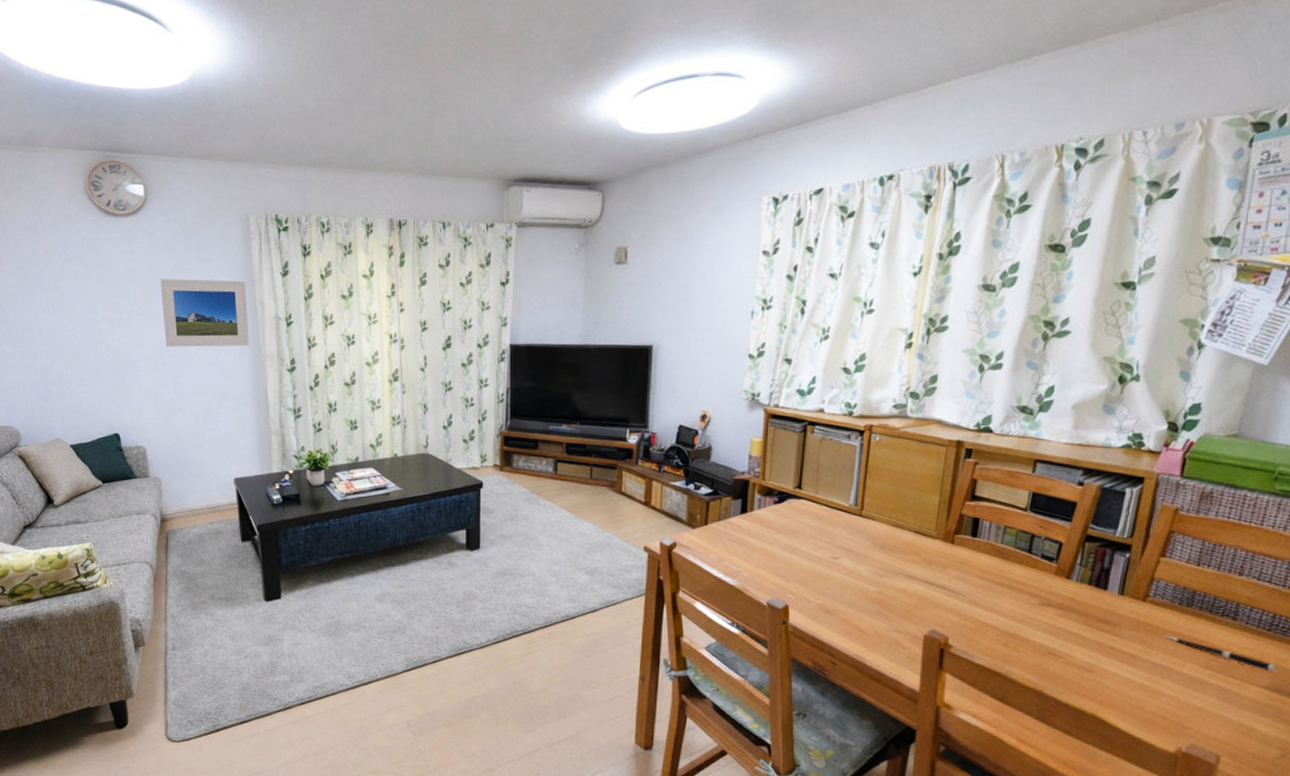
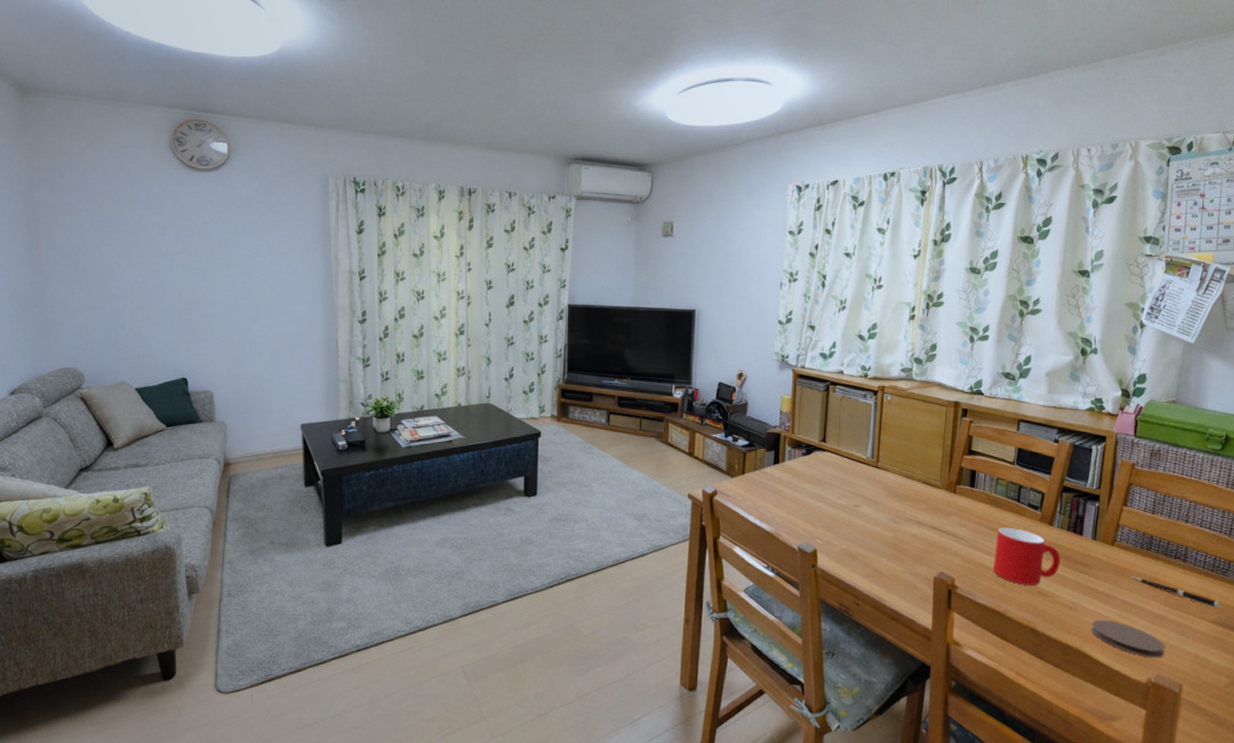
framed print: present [160,278,250,348] -> none [238,231,323,297]
cup: none [994,582,1078,645] -> present [993,528,1060,585]
coaster: none [1111,683,1202,726] -> present [1092,619,1165,658]

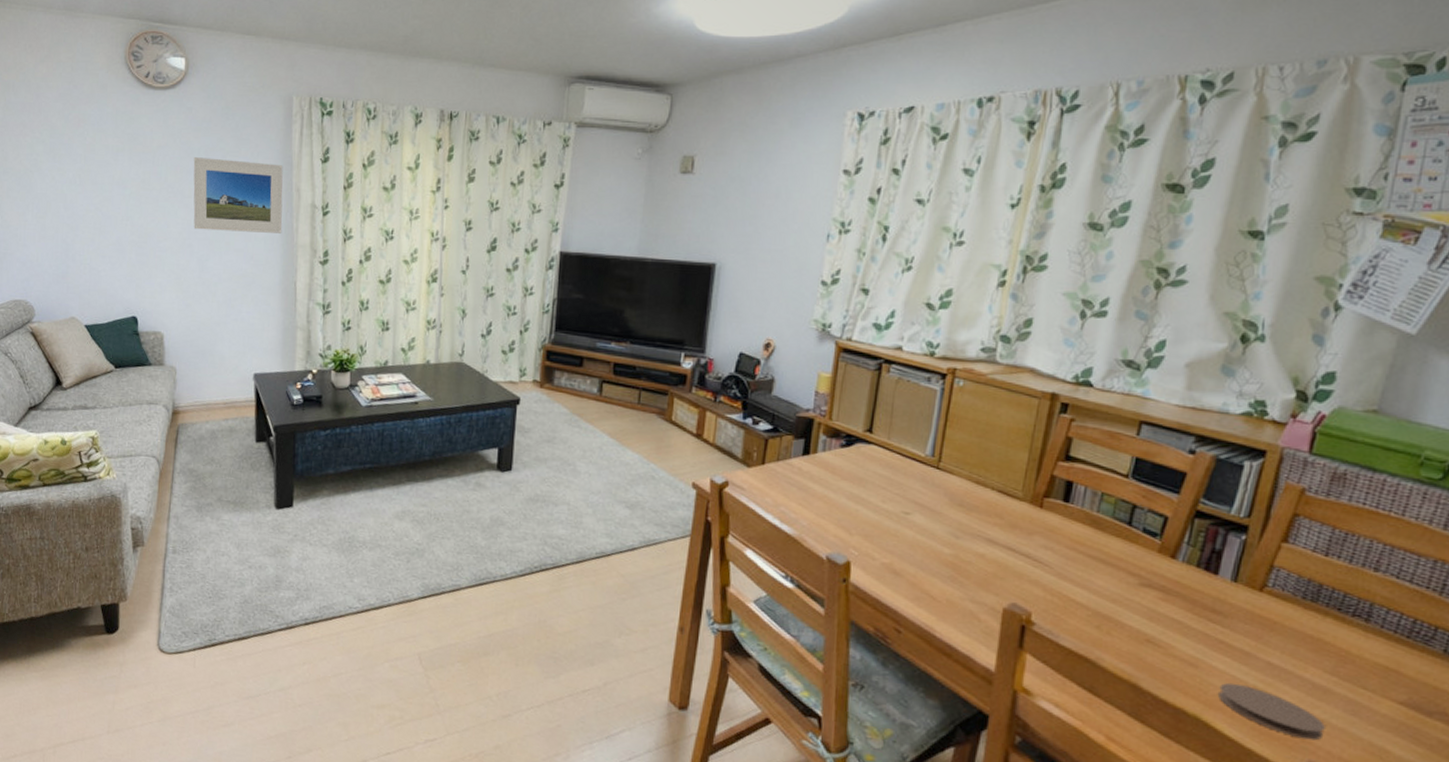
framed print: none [238,231,323,297] -> present [193,157,283,233]
cup: present [993,528,1060,585] -> none [1085,555,1183,632]
pen: present [1131,576,1221,608] -> none [1284,632,1416,686]

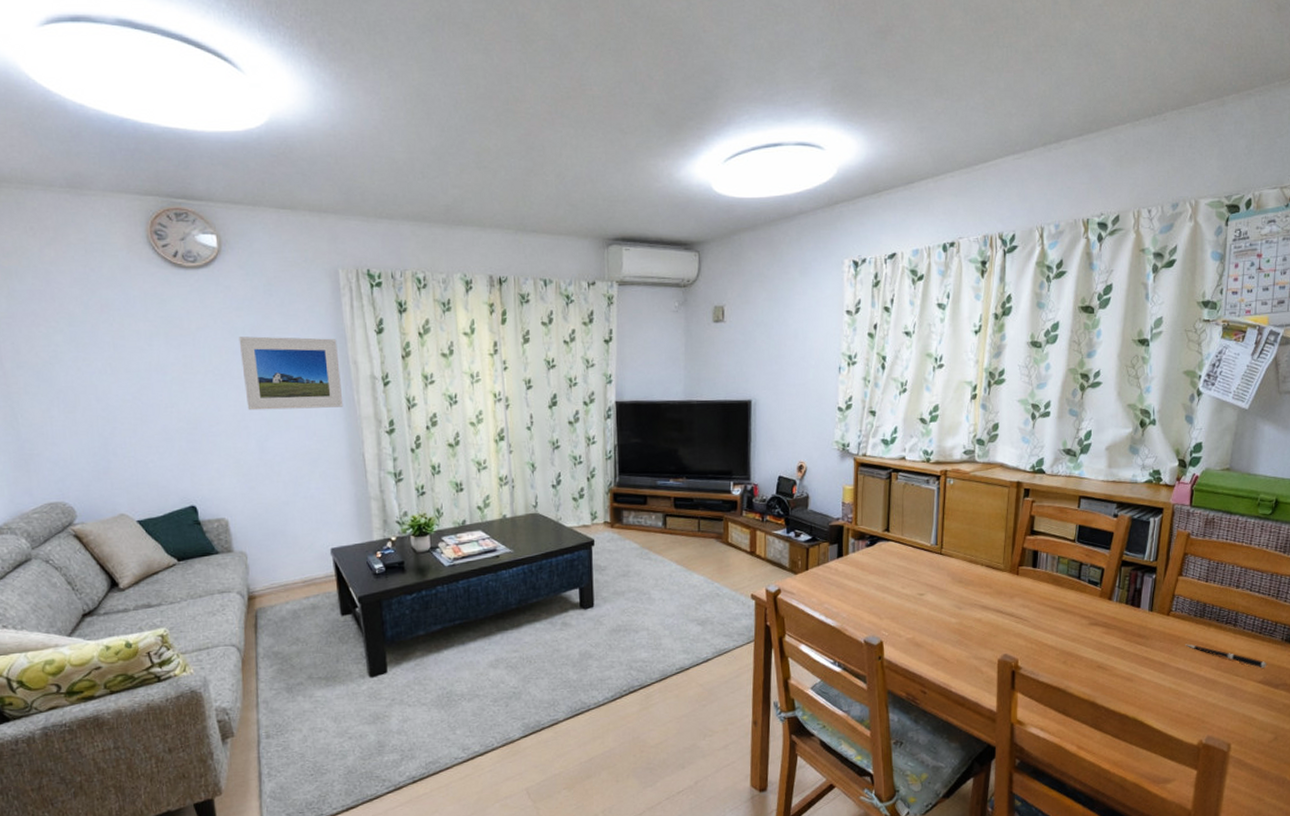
coaster: present [1218,682,1325,740] -> none [1148,688,1216,721]
pen: none [1284,632,1416,686] -> present [1185,644,1267,668]

